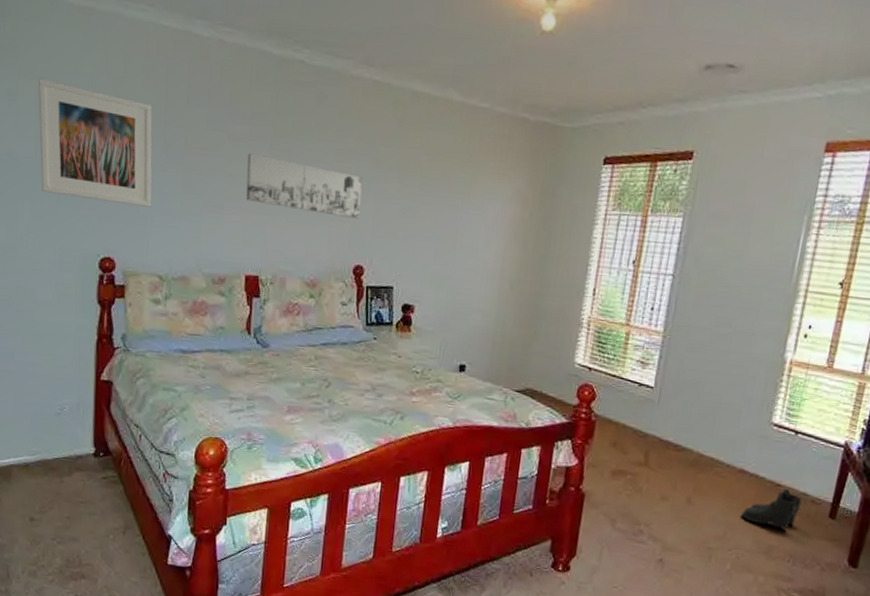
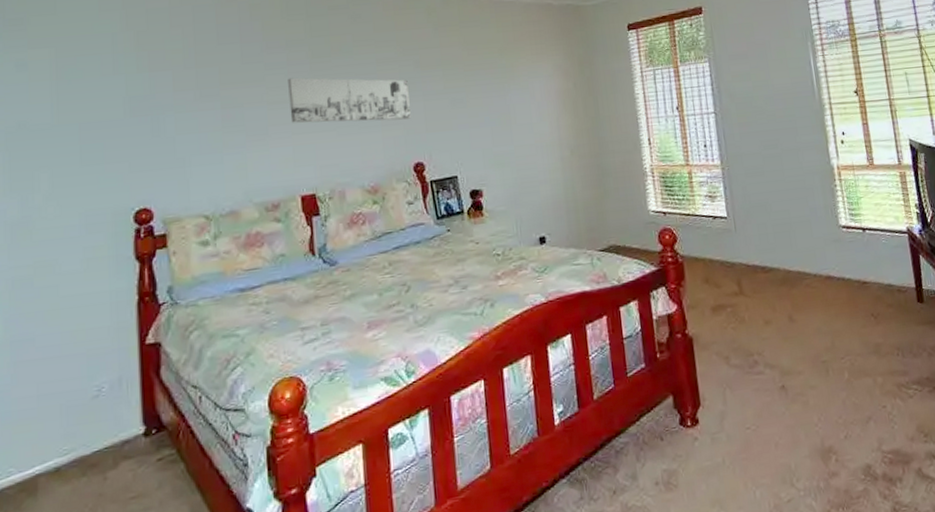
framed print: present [38,78,152,207] -> none [52,45,189,156]
boots: present [740,489,803,530] -> none [841,284,892,325]

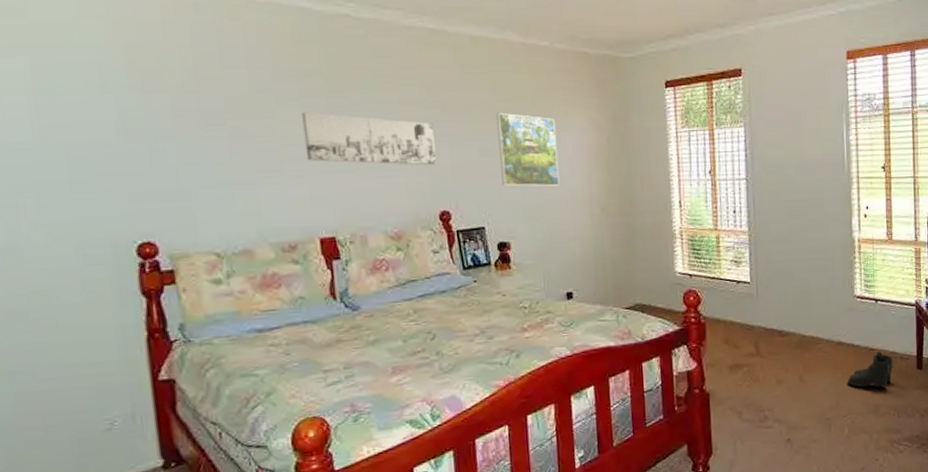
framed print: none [466,65,529,135] -> present [495,112,560,187]
boots: none [841,284,892,325] -> present [846,351,894,388]

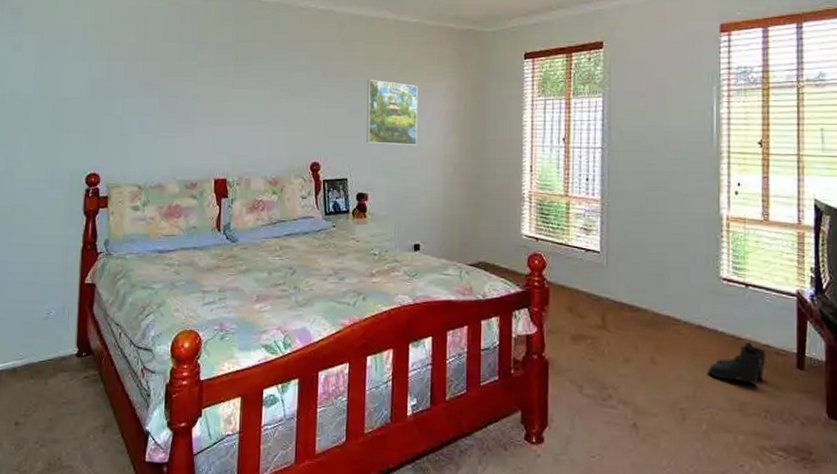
wall art: present [302,112,437,165] -> none [213,76,314,122]

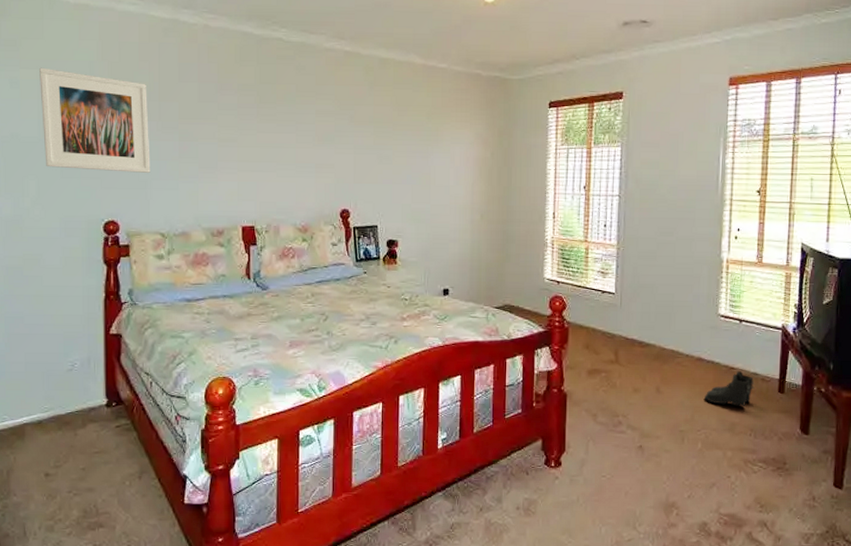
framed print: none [38,32,133,128] -> present [39,67,151,173]
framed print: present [366,79,419,146] -> none [395,125,447,194]

